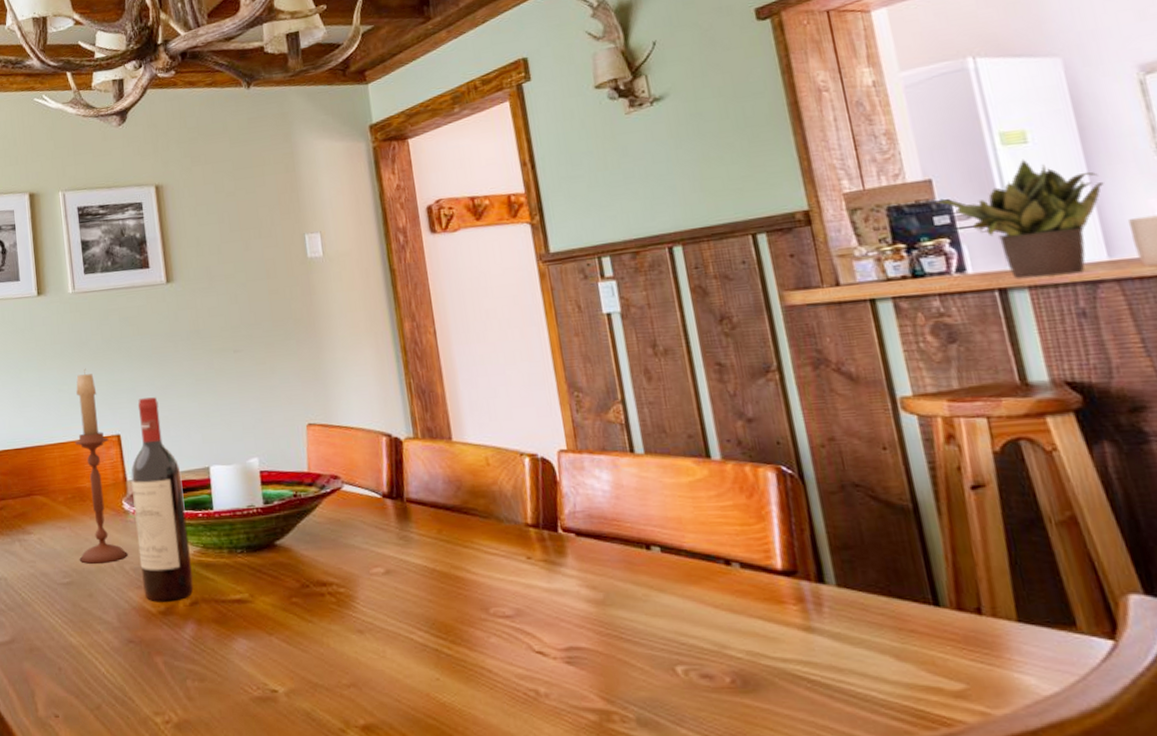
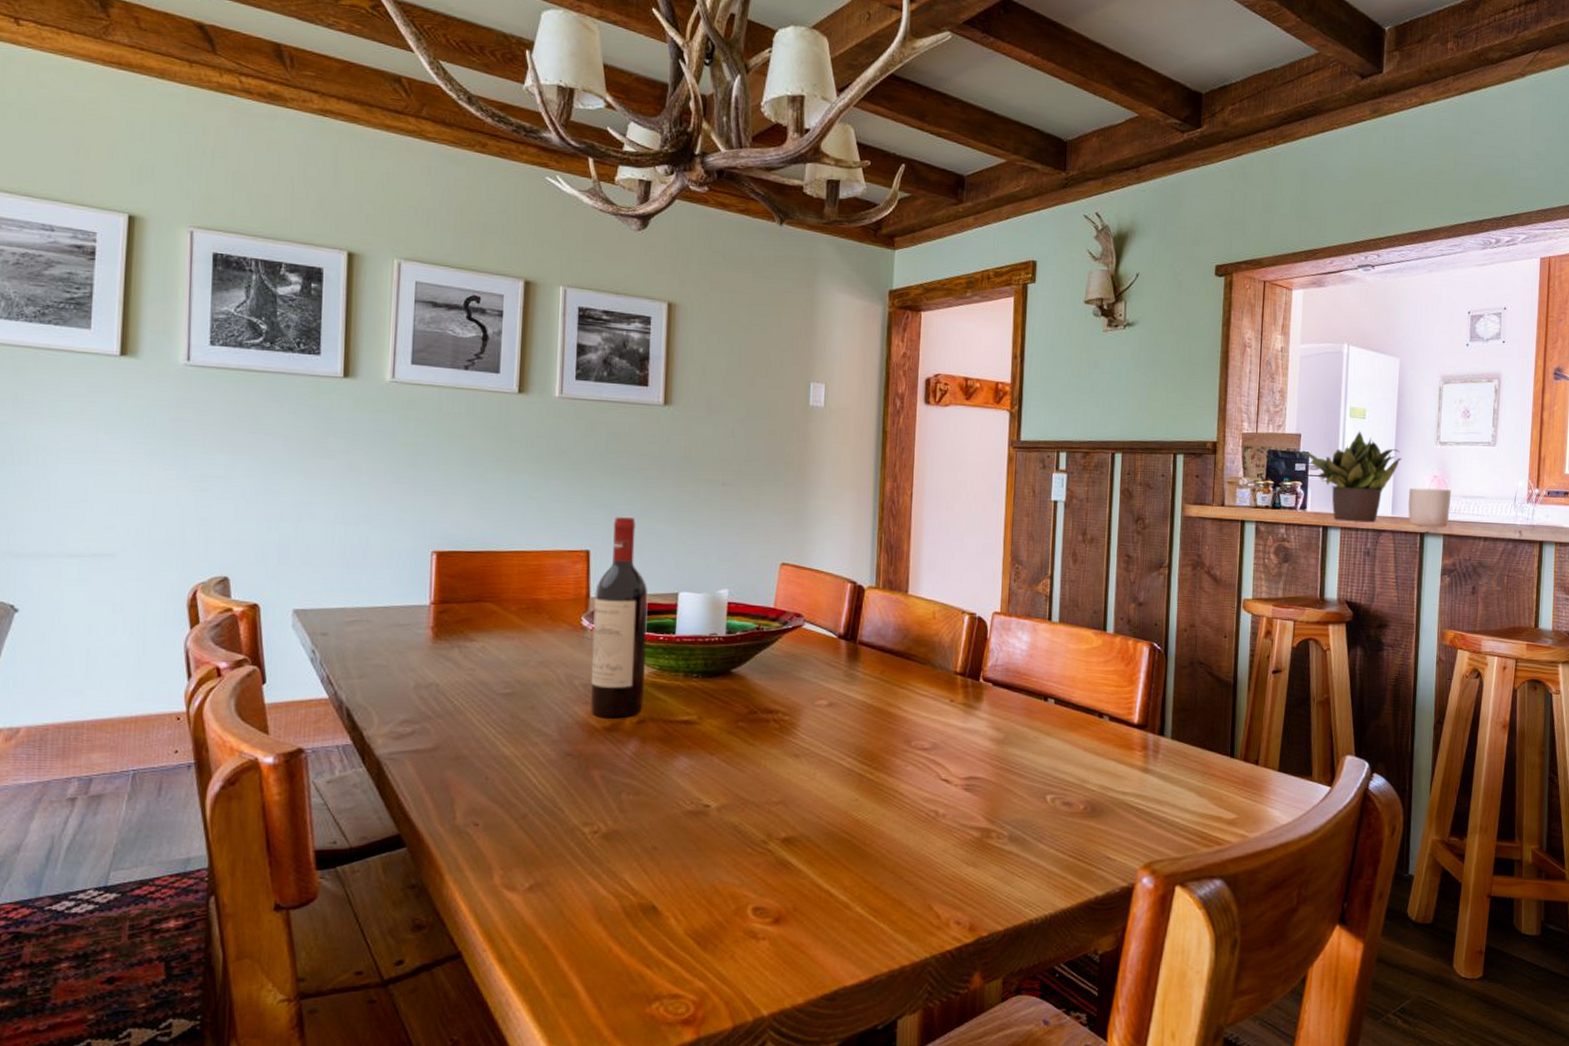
candlestick: present [74,368,128,565] -> none [525,478,579,678]

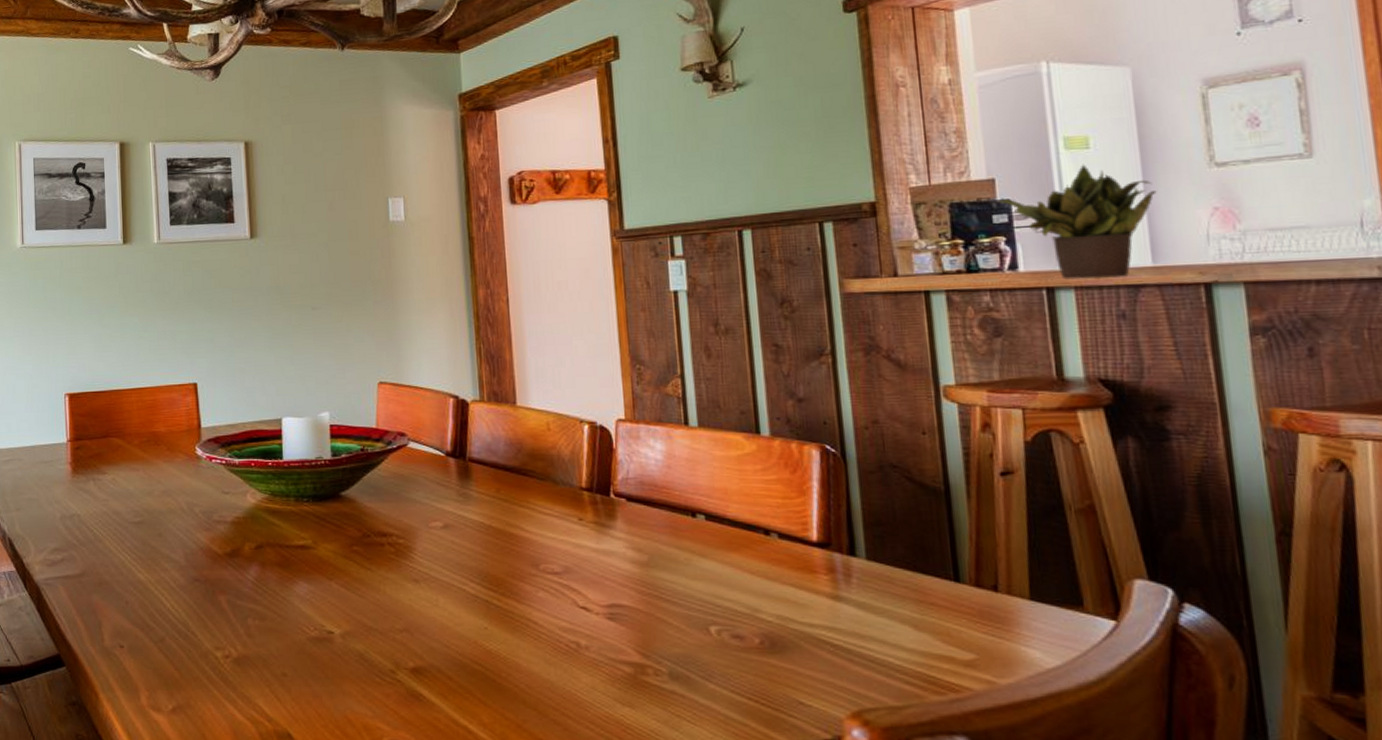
wine bottle: present [590,517,648,719] -> none [205,349,260,545]
mug: present [1407,487,1452,528] -> none [1174,223,1251,275]

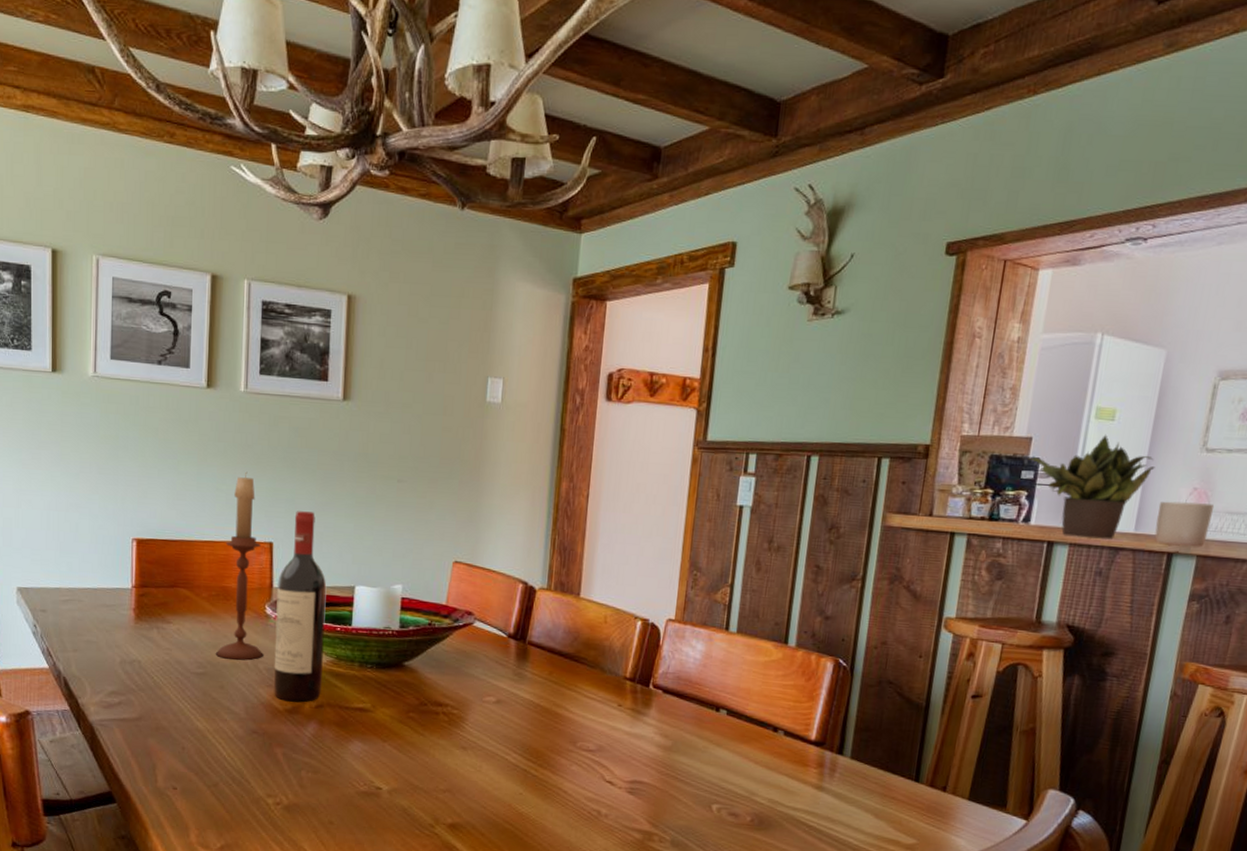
candlestick: none [151,317,198,506] -> present [215,471,263,661]
wine bottle: none [205,349,260,545] -> present [273,511,327,703]
mug: none [1174,223,1251,275] -> present [1154,501,1215,547]

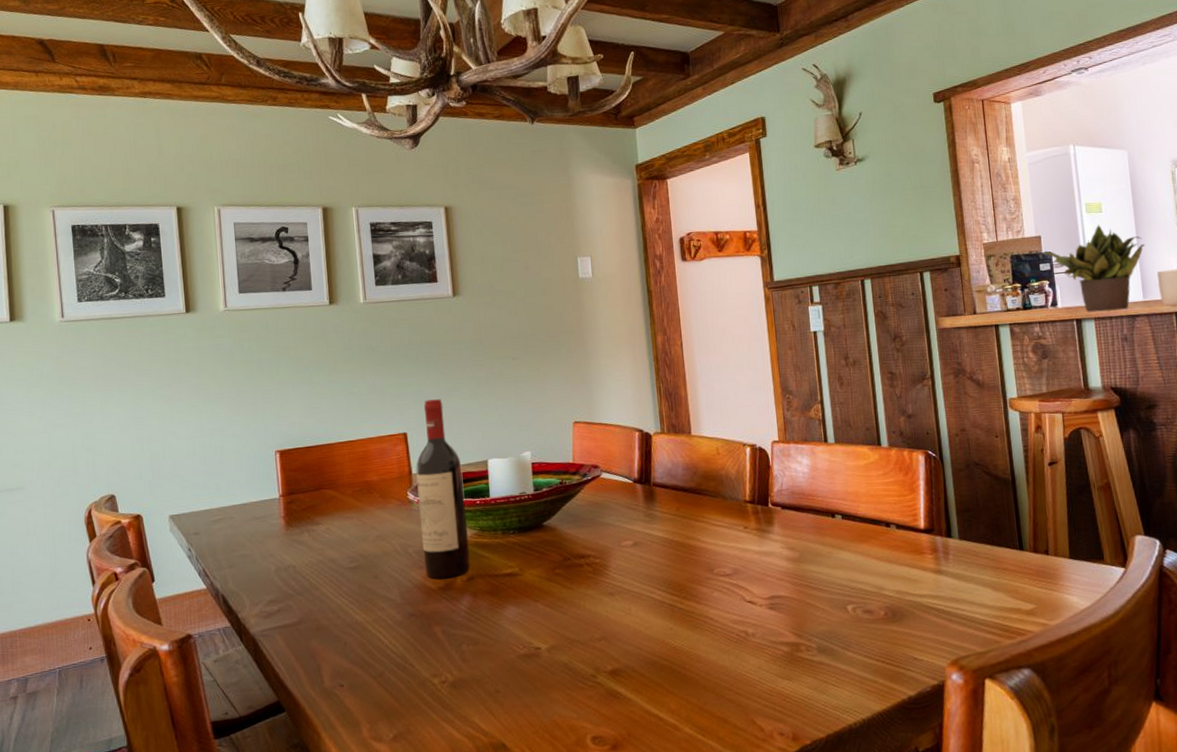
candlestick: present [215,471,263,661] -> none [363,372,411,550]

